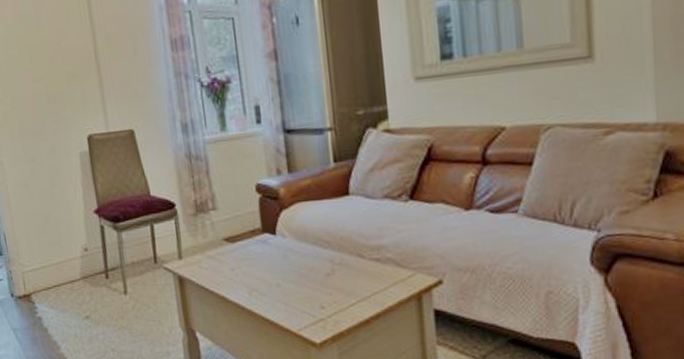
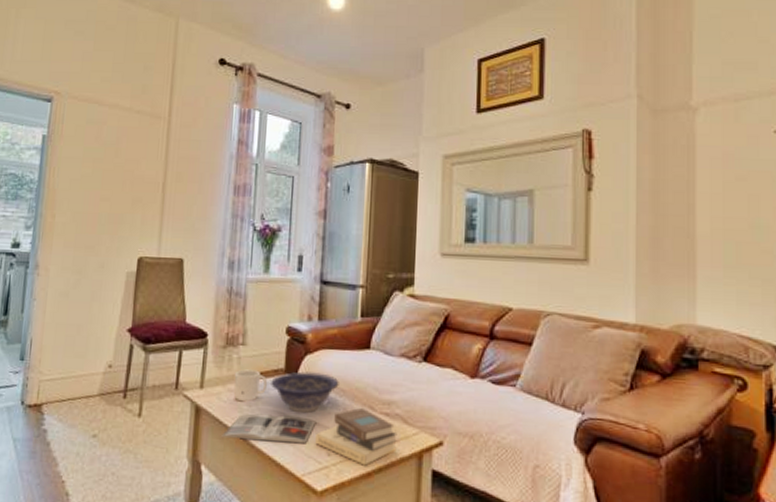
magazine: none [209,273,304,304] -> present [221,413,317,444]
mug: none [210,233,247,267] -> present [233,369,268,402]
decorative bowl: none [250,226,322,271] -> present [271,371,339,414]
books: none [305,256,393,314] -> present [315,407,397,466]

